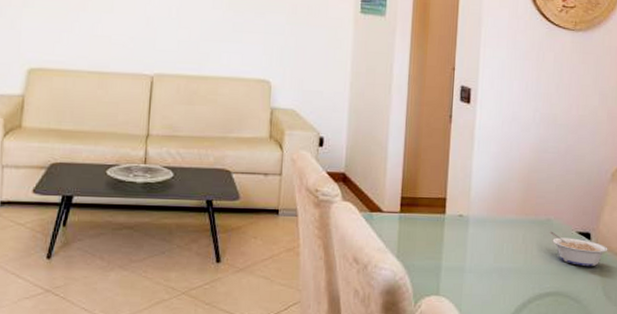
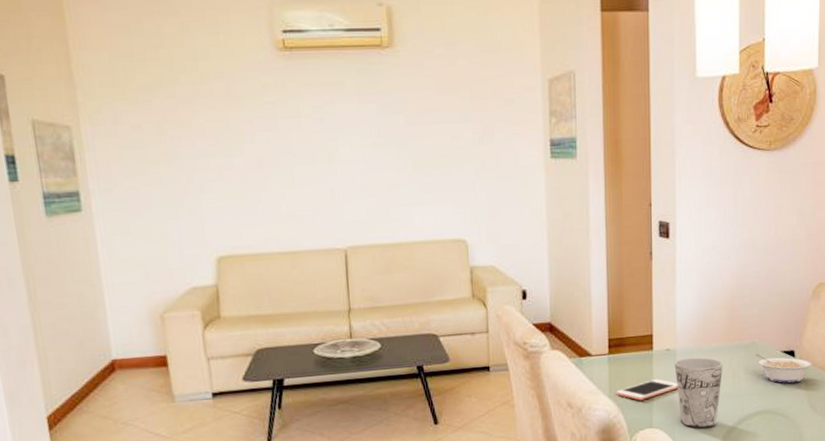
cell phone: none [404,244,469,265] -> present [616,379,678,401]
cup: none [466,226,517,303] -> present [674,357,724,429]

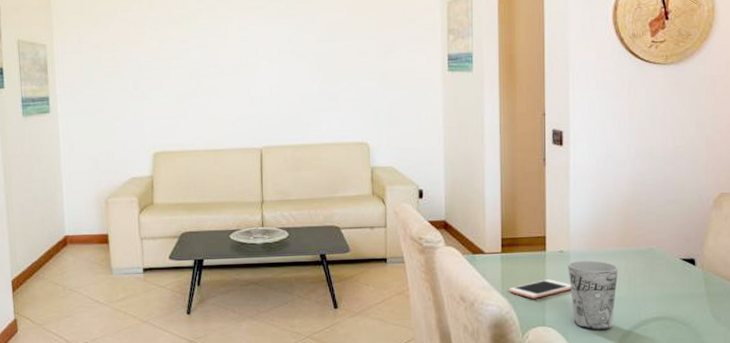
legume: present [755,353,812,383] -> none [652,259,714,291]

